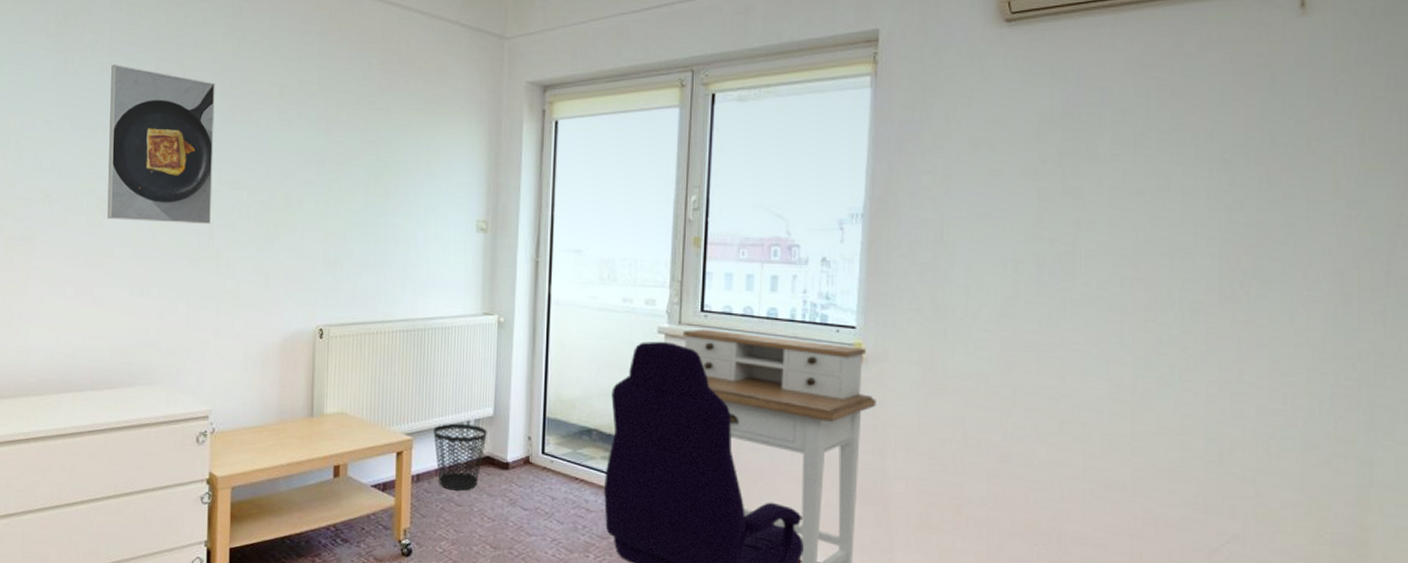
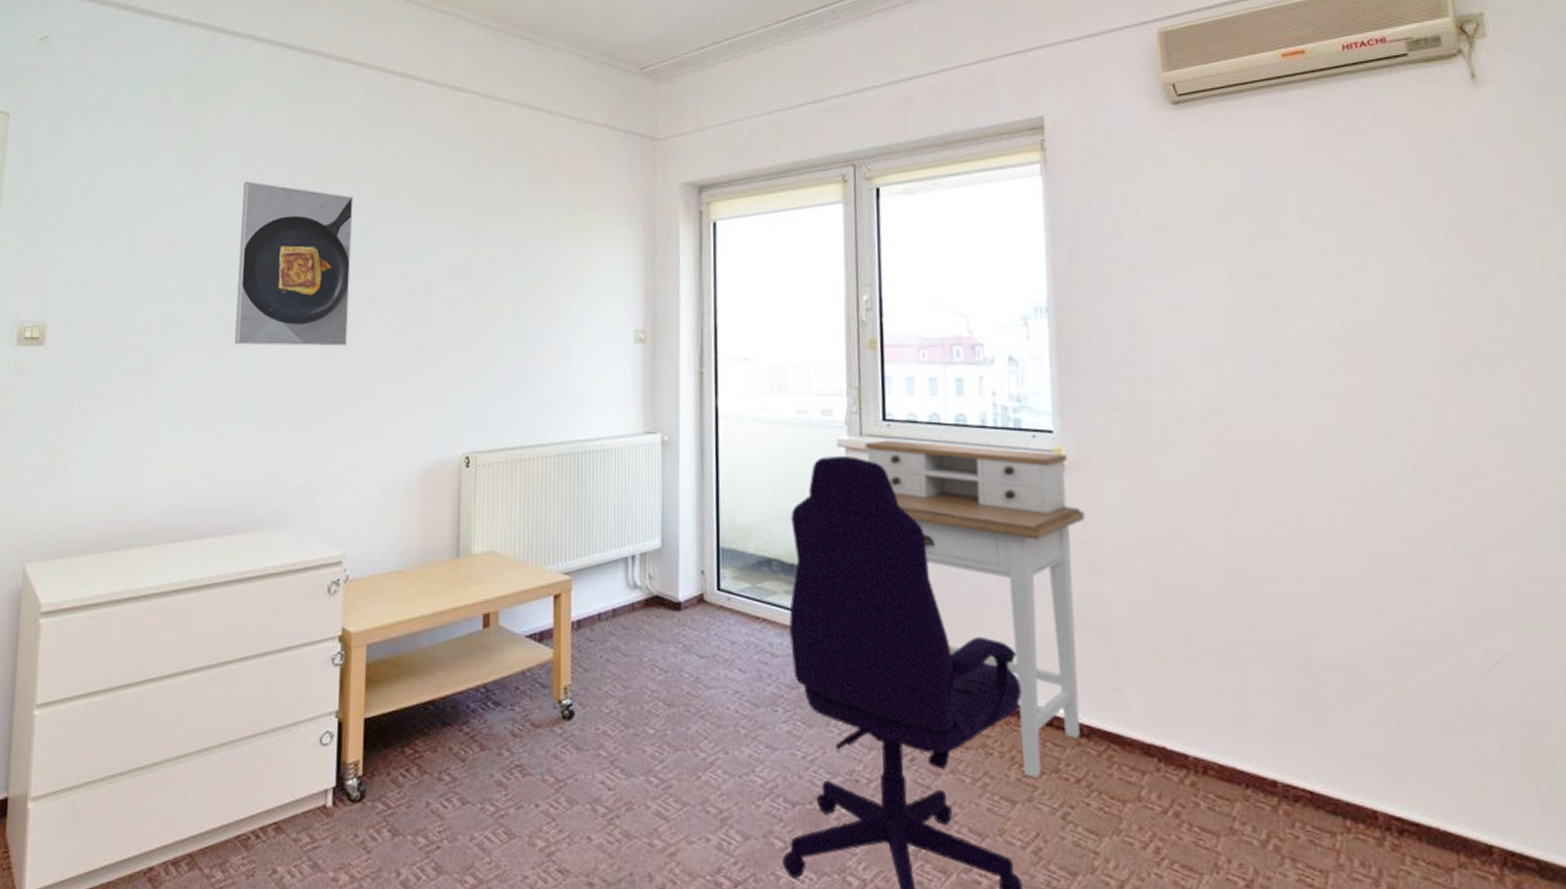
wastebasket: present [433,423,487,491] -> none [594,558,655,638]

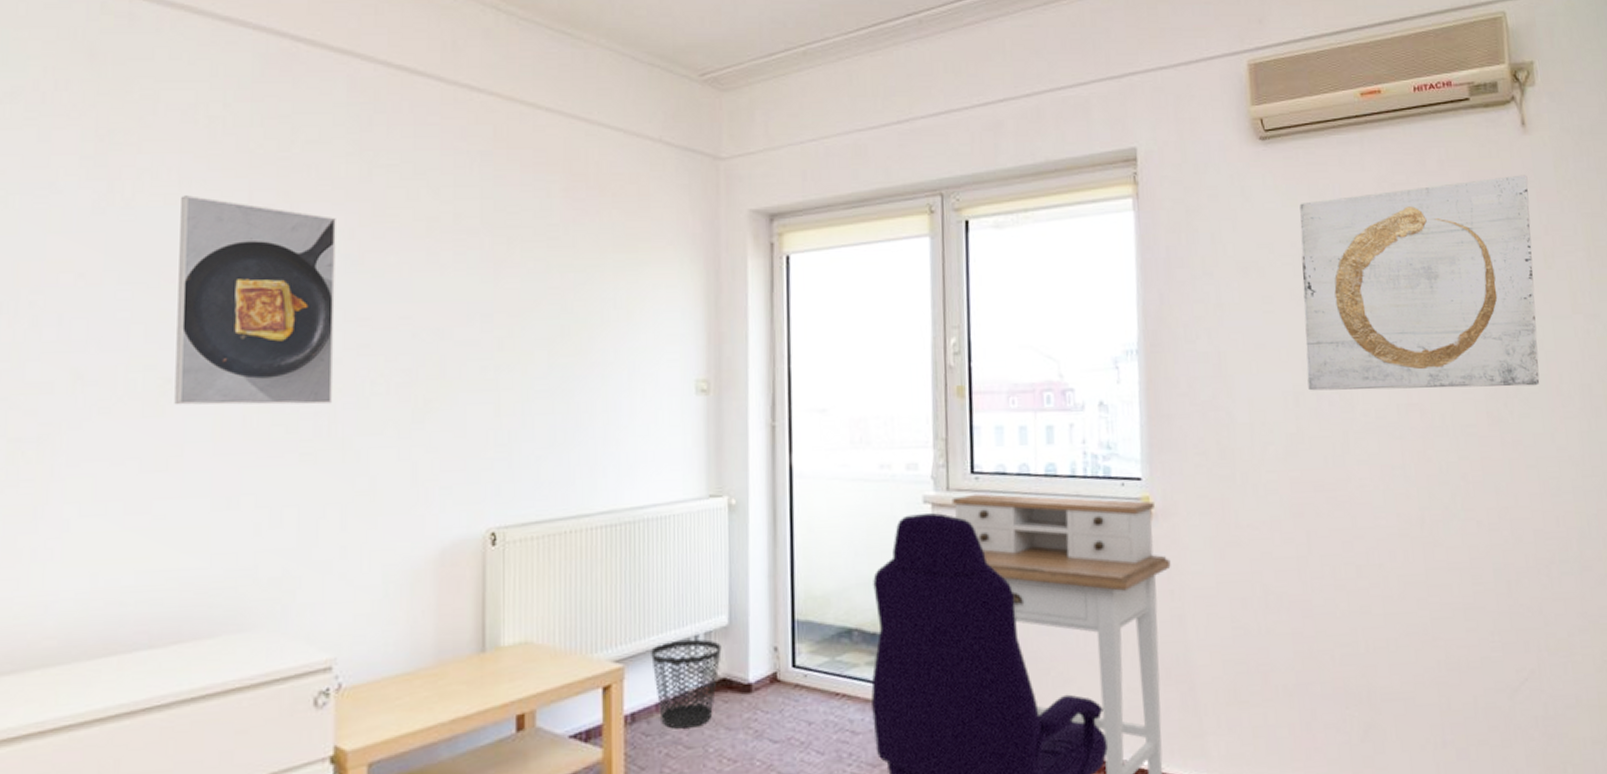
wastebasket: none [594,558,655,638] -> present [651,639,722,729]
wall art: none [1217,129,1504,350] -> present [1299,175,1540,391]

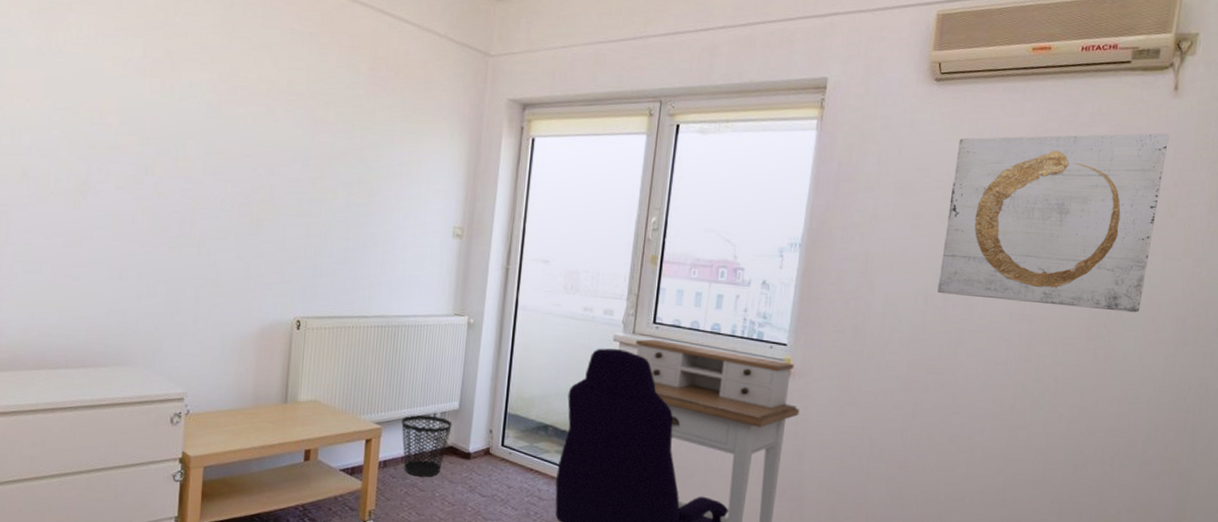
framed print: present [174,195,336,405] -> none [87,47,203,214]

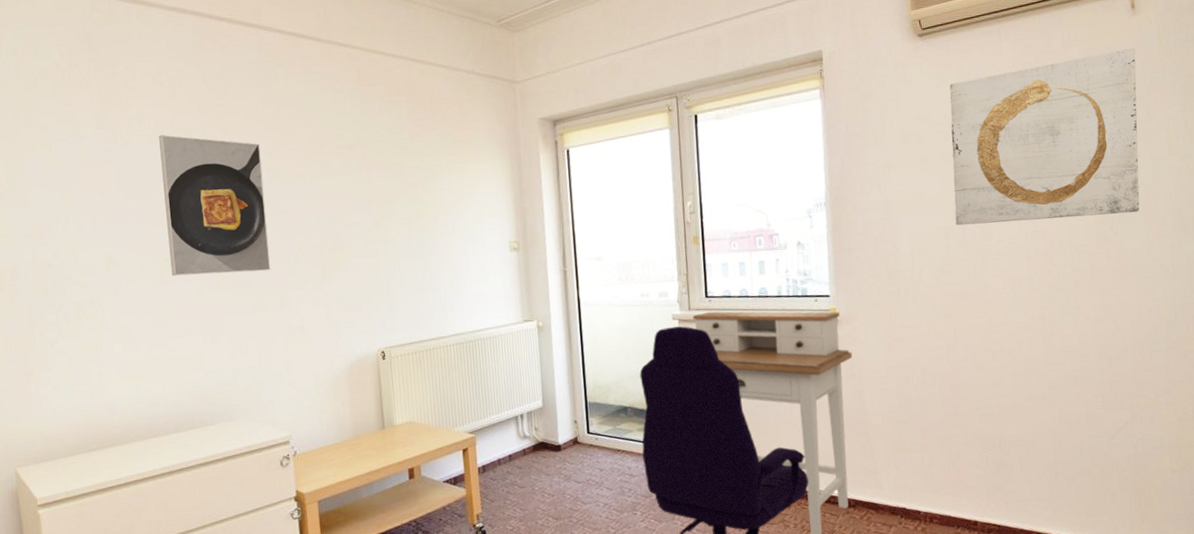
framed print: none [87,47,203,214] -> present [159,135,271,276]
wastebasket: present [401,414,452,477] -> none [492,416,539,475]

